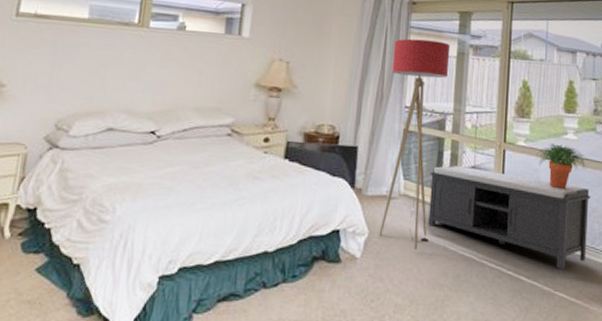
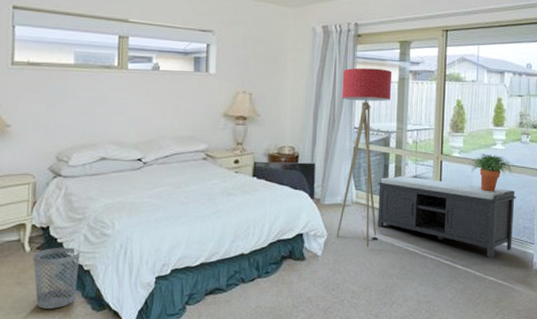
wastebasket: none [9,234,71,312] -> present [33,247,81,309]

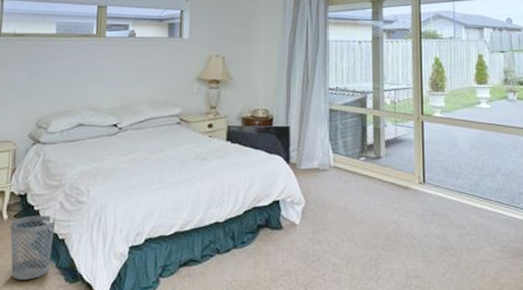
floor lamp: present [336,67,393,247] -> none [314,28,366,215]
bench: present [377,175,516,258] -> none [356,137,508,227]
potted plant: present [469,154,514,192] -> none [452,113,502,154]

